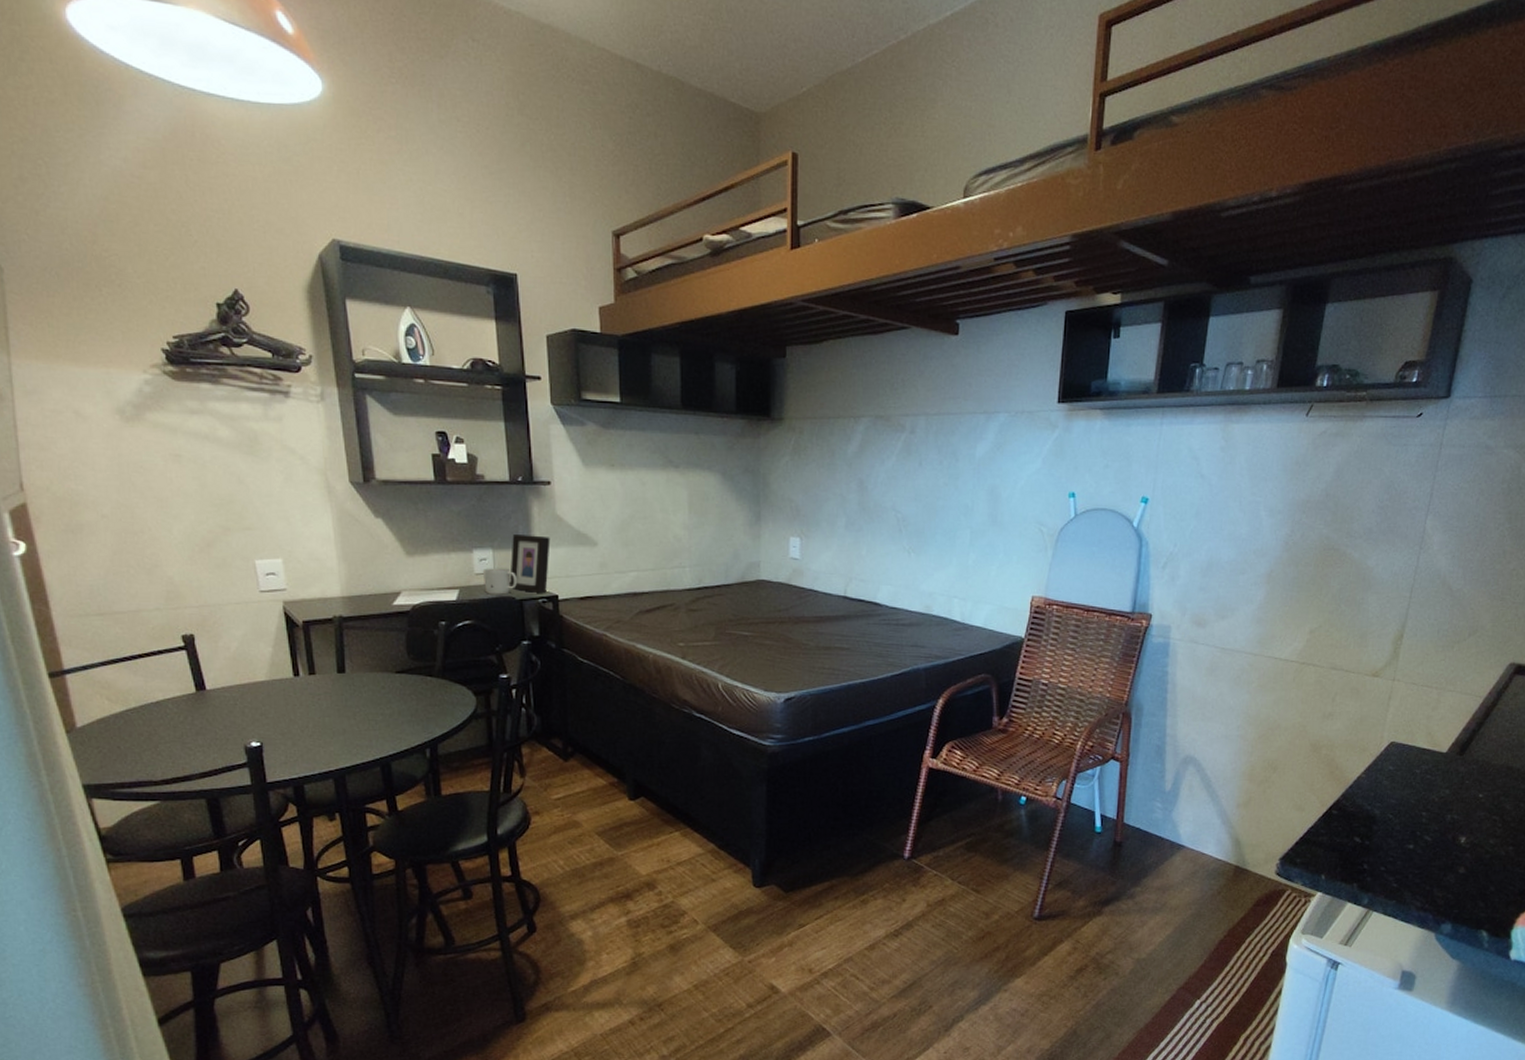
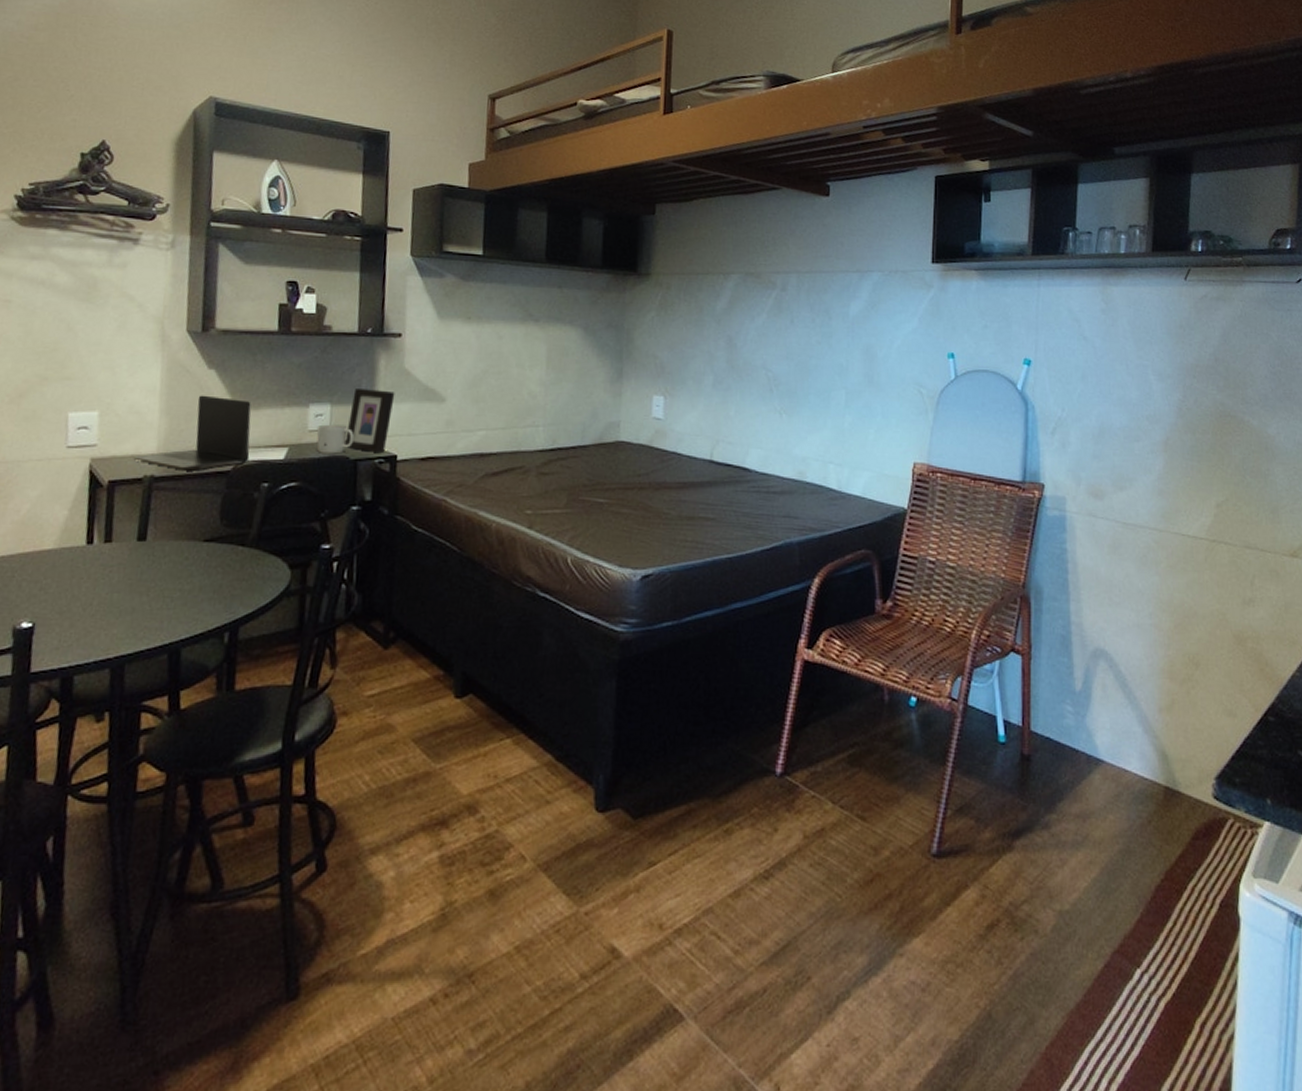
laptop computer: none [321,542,425,612] -> present [133,395,251,471]

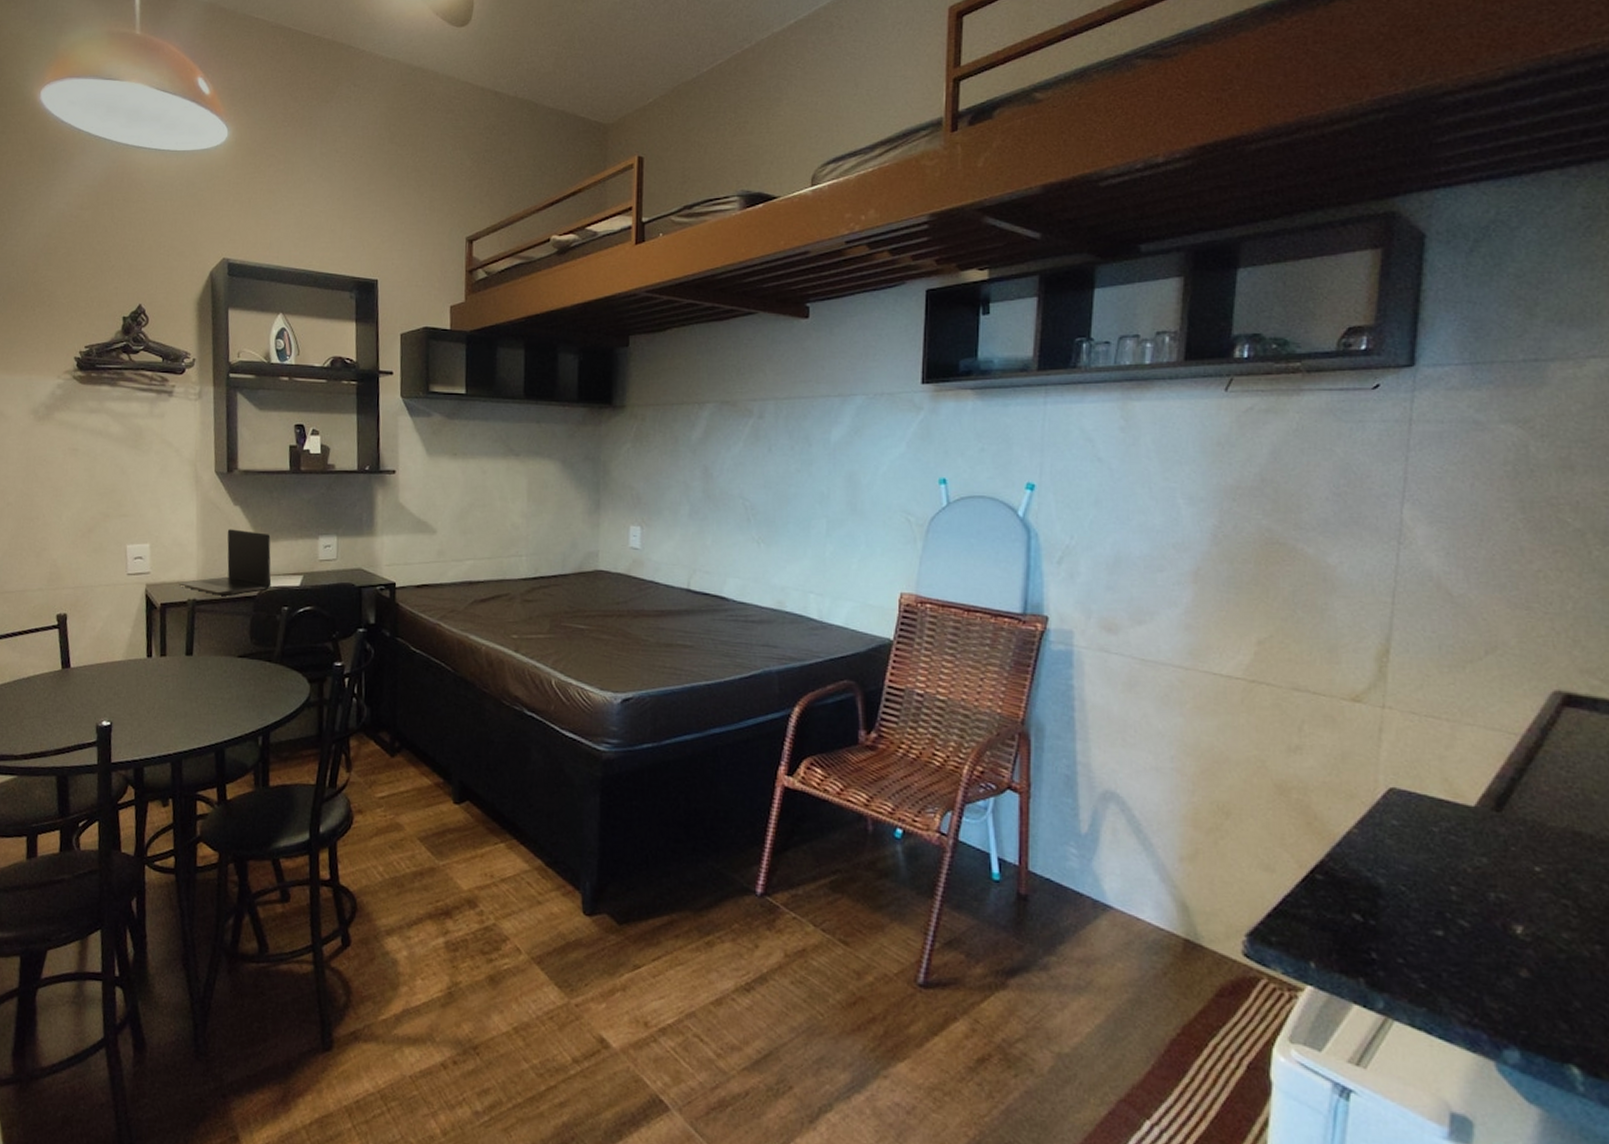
mug: present [316,424,355,454] -> none [326,554,359,581]
picture frame: present [345,389,395,452] -> none [350,522,392,580]

